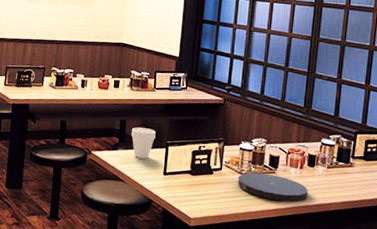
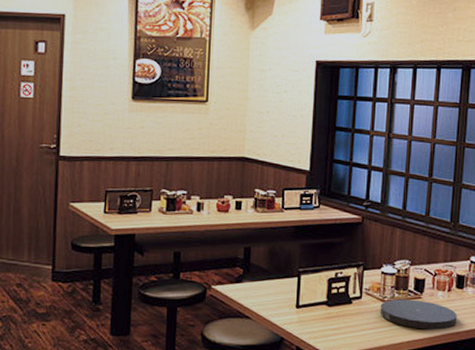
cup: present [131,127,156,159] -> none [258,255,286,291]

